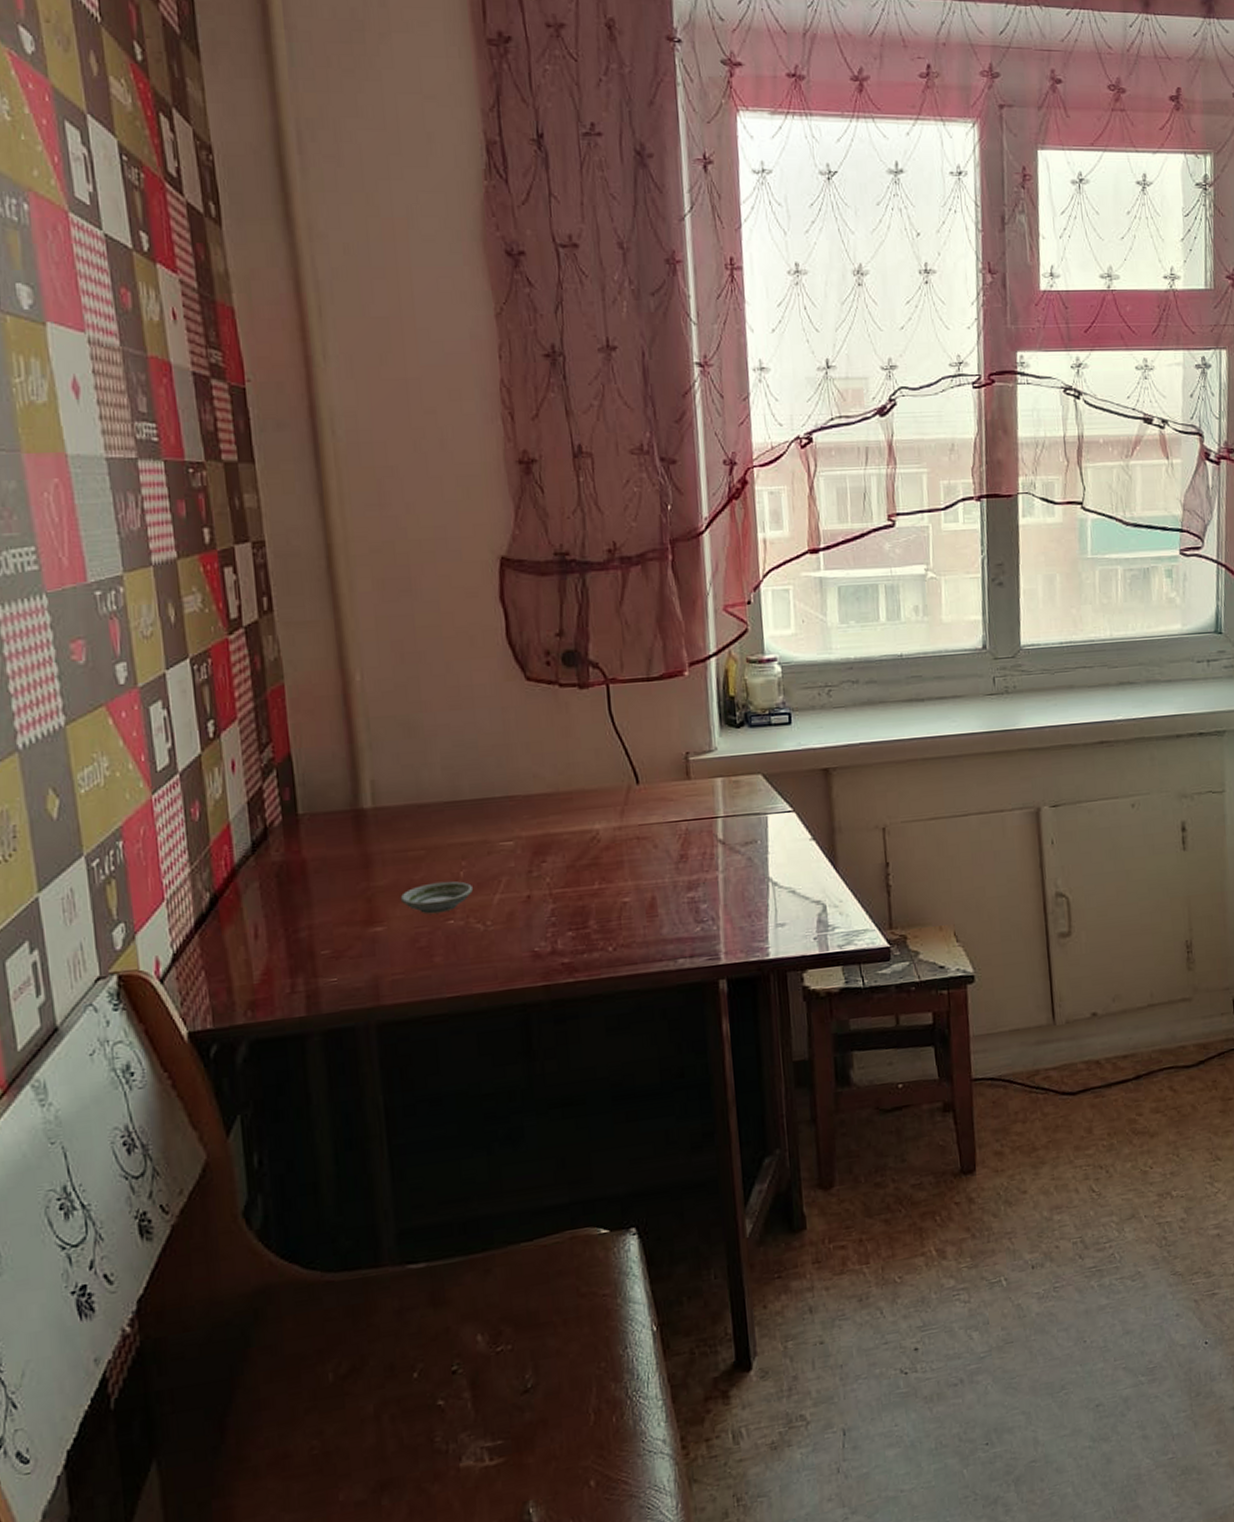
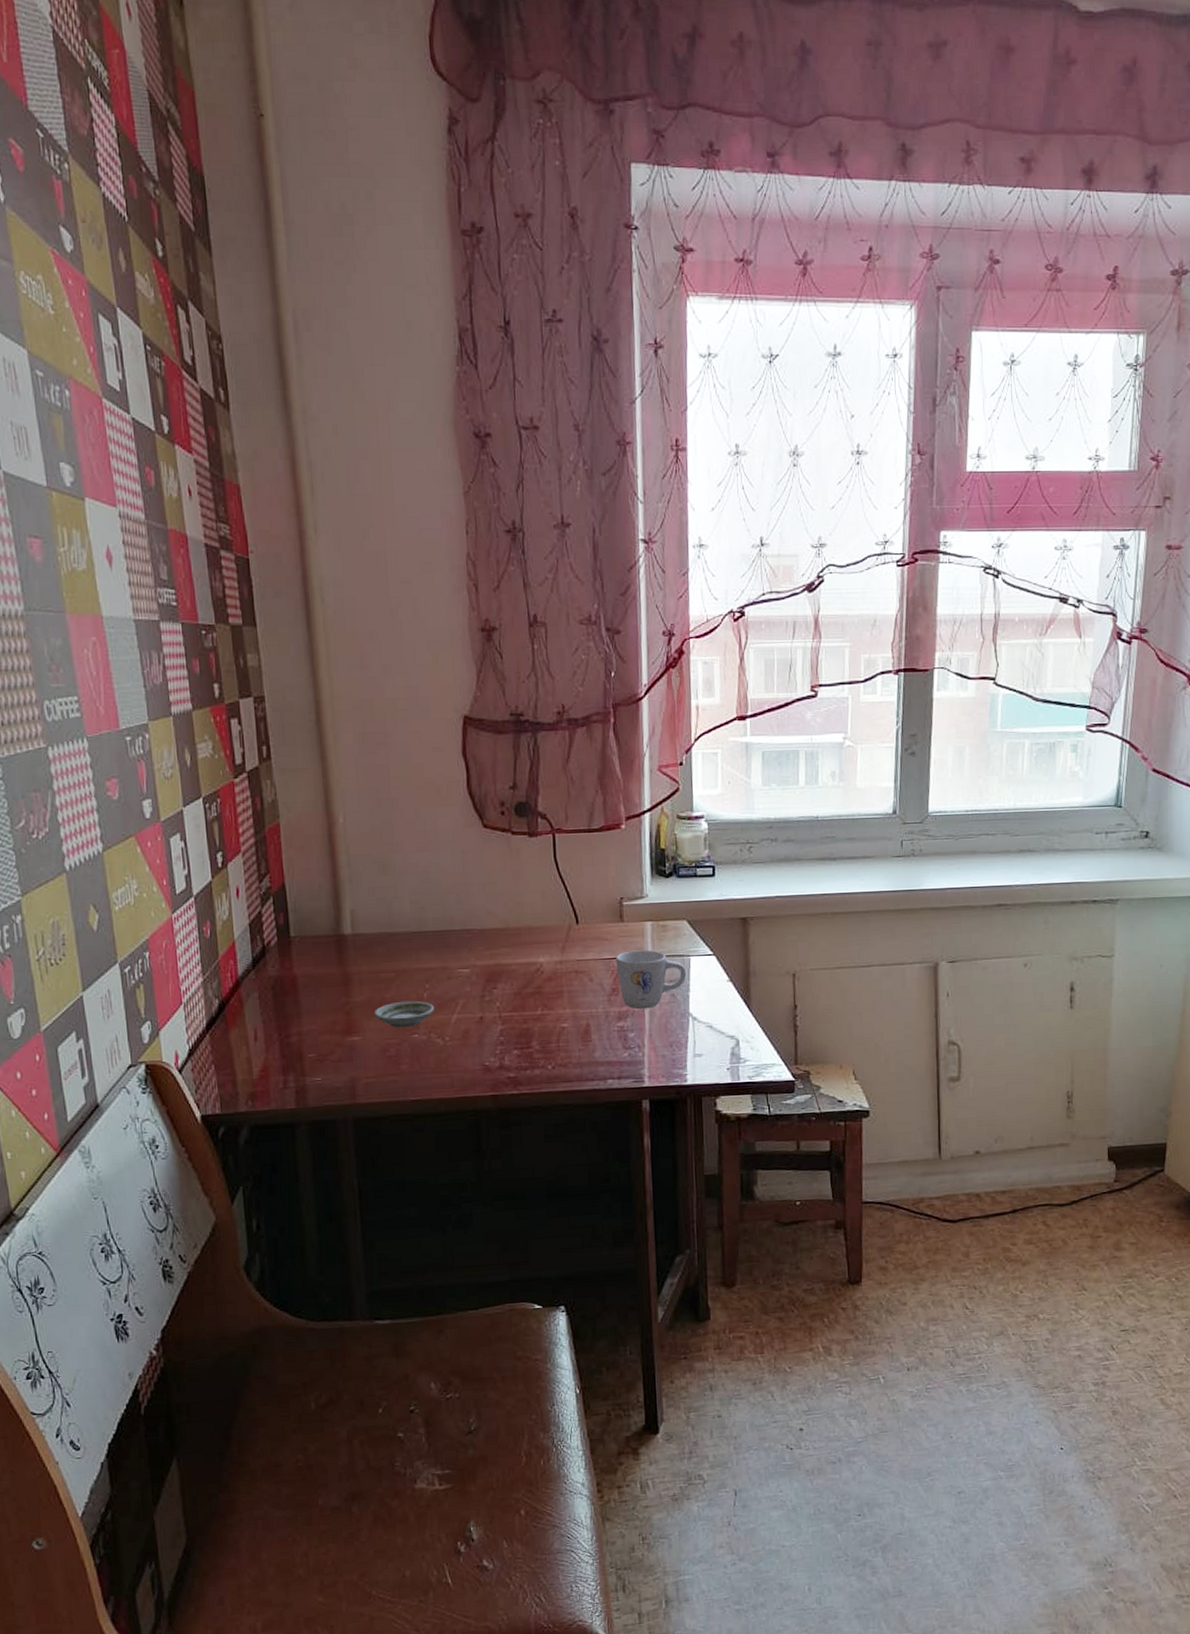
mug: none [683,809,764,877] -> present [615,949,687,1010]

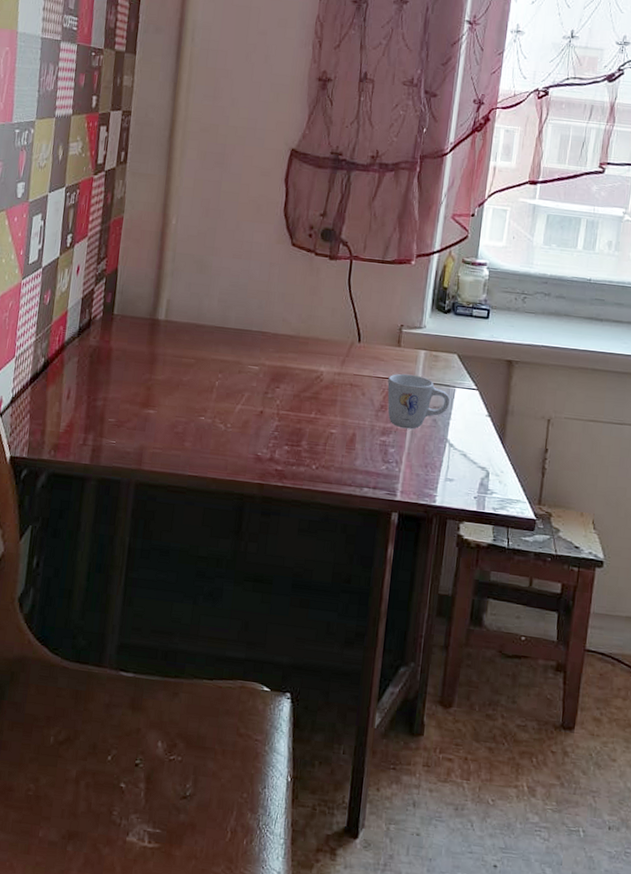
saucer: present [373,1000,434,1028] -> none [170,385,223,410]

